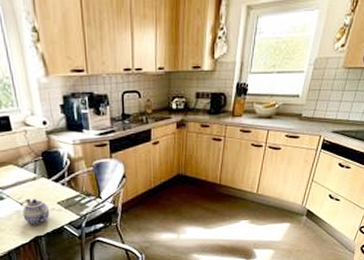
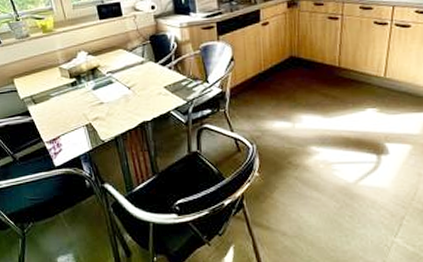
teapot: present [22,198,50,226] -> none [130,82,157,110]

